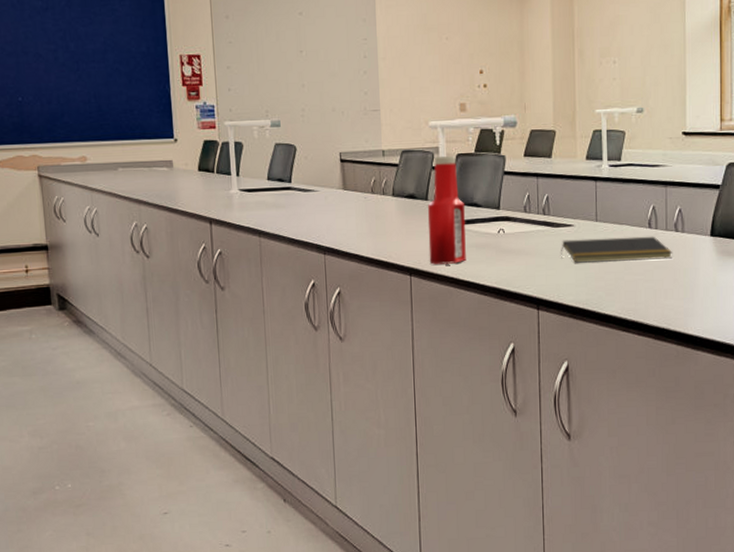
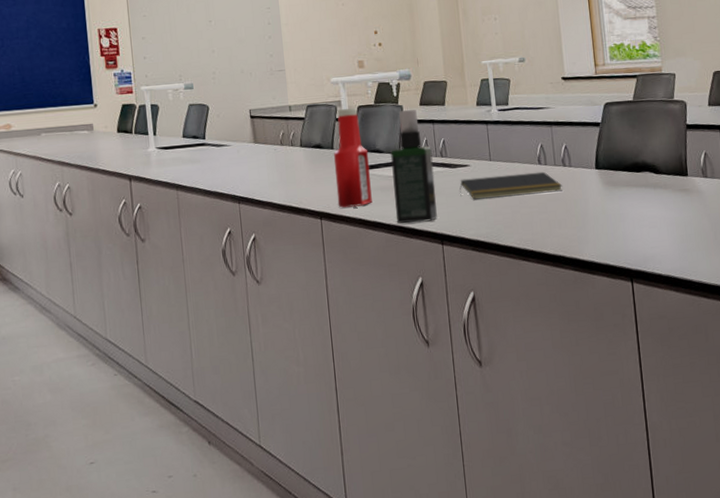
spray bottle: none [488,161,535,285] -> present [390,110,437,223]

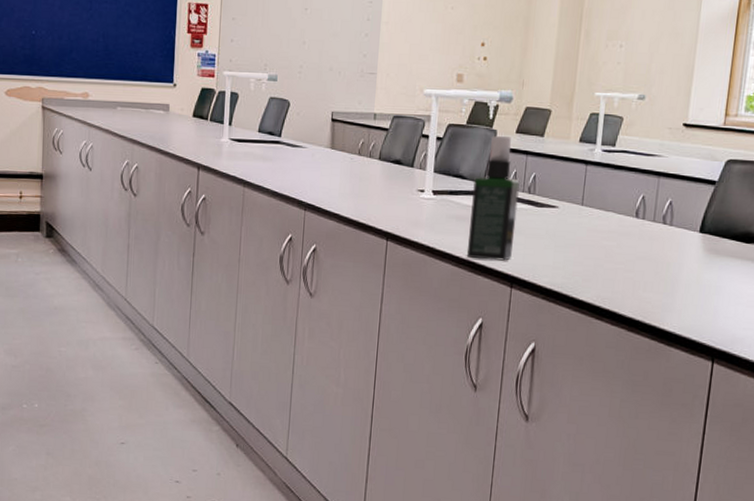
ketchup bottle: present [334,108,372,208] -> none [407,125,451,233]
notepad: present [459,171,563,200] -> none [541,221,658,251]

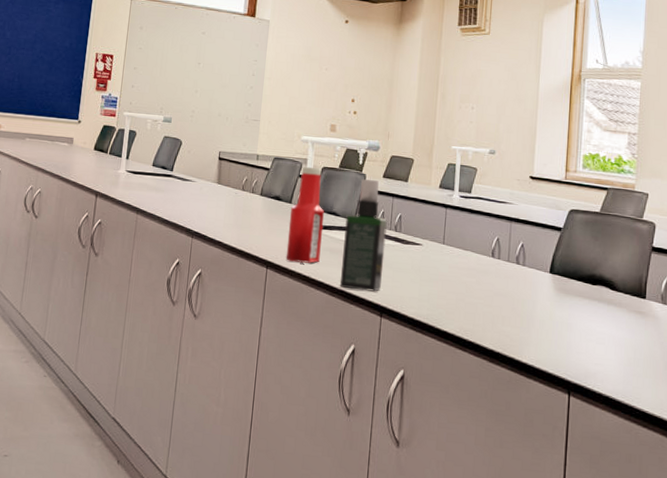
ketchup bottle: none [407,125,451,233] -> present [285,167,325,263]

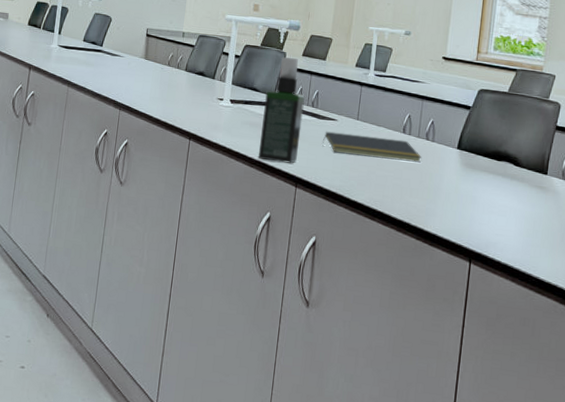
ketchup bottle: present [285,167,325,263] -> none [207,44,246,136]
notepad: none [408,256,513,288] -> present [323,131,422,163]

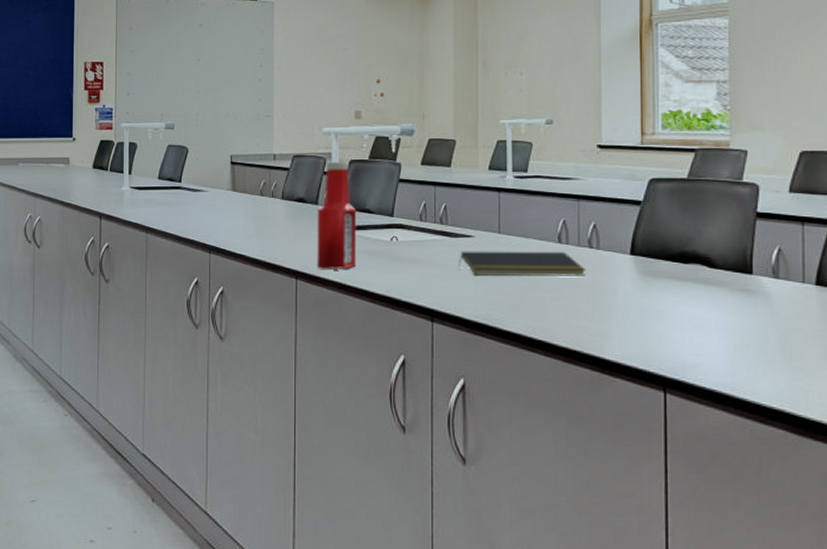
ketchup bottle: none [207,44,246,136] -> present [317,162,357,269]
spray bottle: present [258,57,306,164] -> none [381,169,432,294]

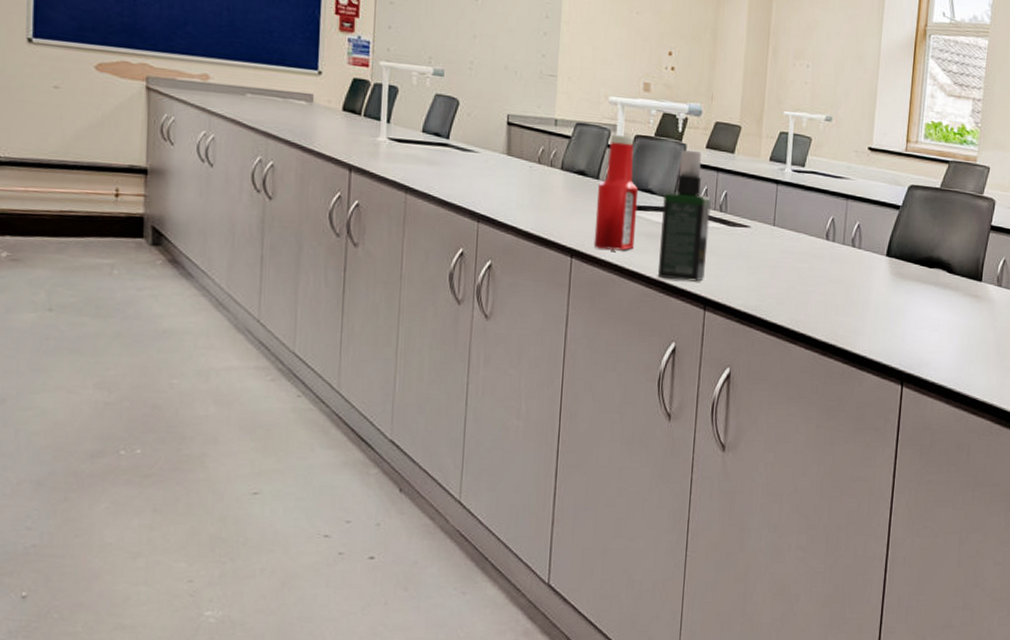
spray bottle: none [381,169,432,294] -> present [657,150,712,282]
notepad: present [459,251,587,276] -> none [734,240,848,274]

